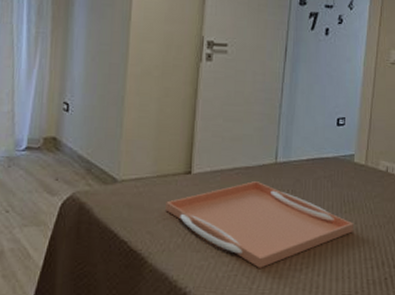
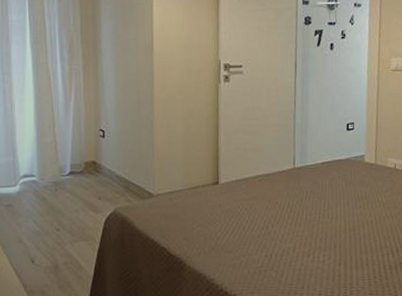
serving tray: present [166,181,354,268] -> none [198,186,369,263]

